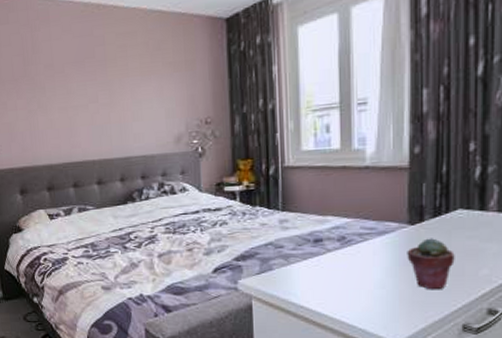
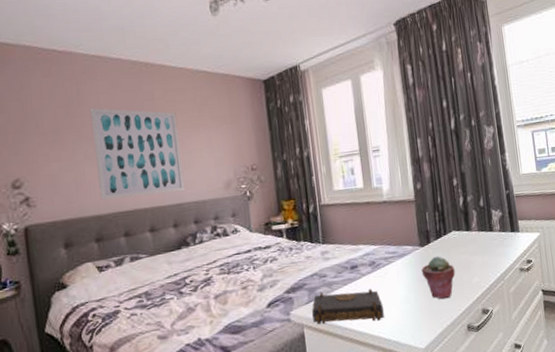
wall art: none [43,55,134,150] -> present [89,108,186,201]
book: none [263,263,350,304] -> present [312,288,384,325]

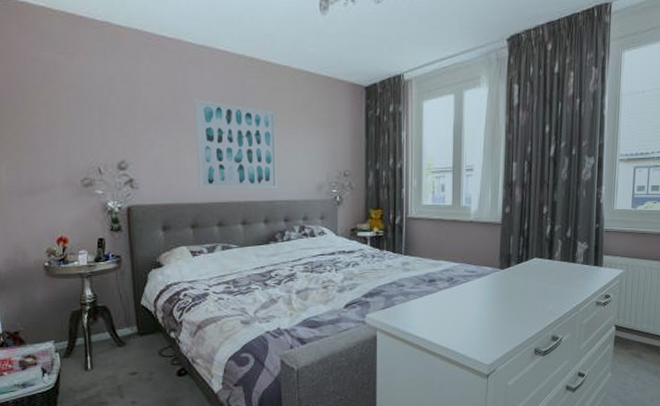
book: present [312,288,384,325] -> none [387,300,455,334]
potted succulent: present [421,256,456,300] -> none [497,280,531,322]

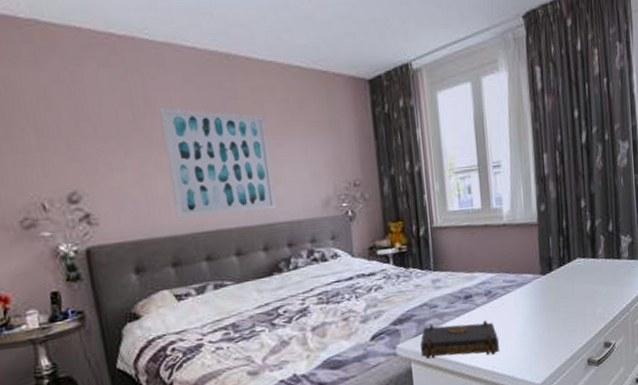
book: none [387,300,455,334] -> present [420,320,499,359]

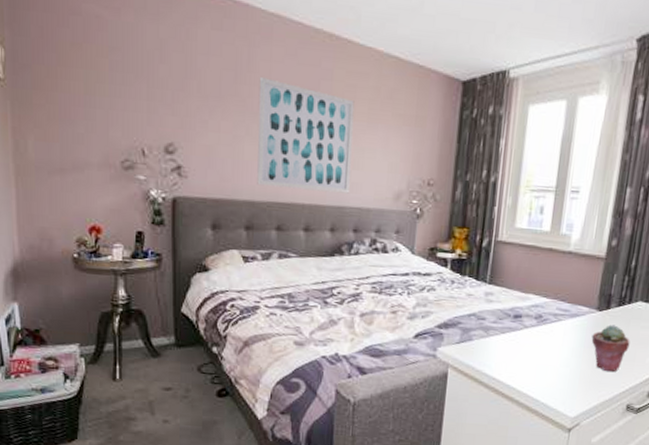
book: present [420,320,499,359] -> none [460,334,540,379]
potted succulent: none [541,285,578,332] -> present [591,324,630,372]

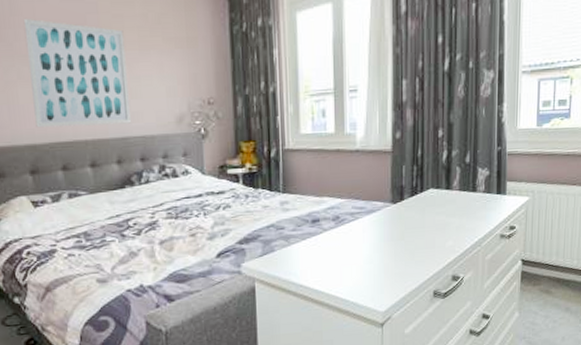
potted succulent: present [591,324,630,372] -> none [390,215,428,262]

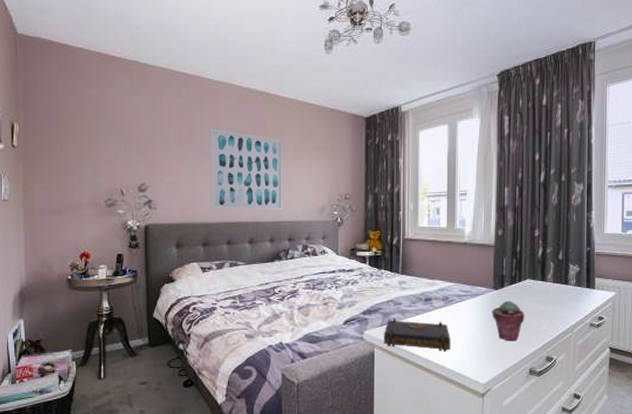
book: none [265,245,344,280] -> present [384,317,450,352]
potted succulent: none [390,215,428,262] -> present [492,301,525,342]

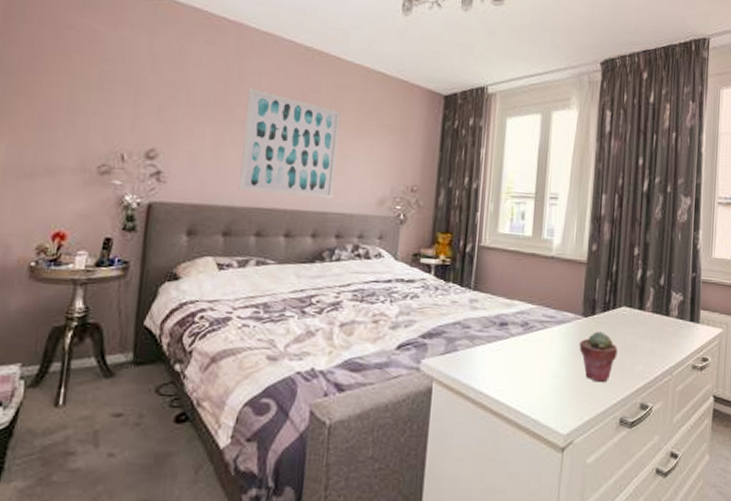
book: present [384,317,450,352] -> none [445,344,528,392]

